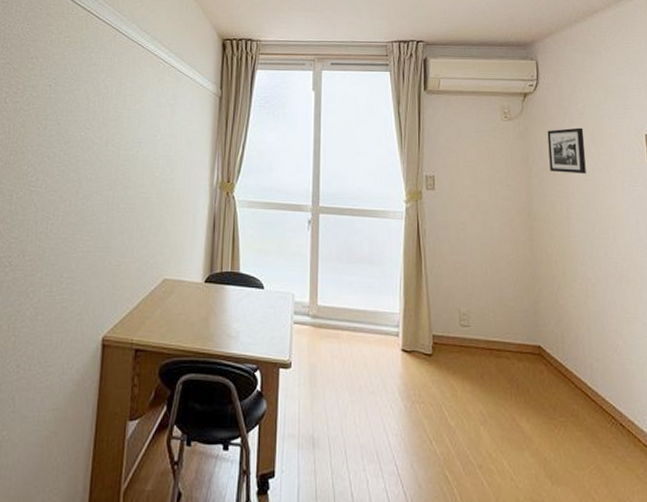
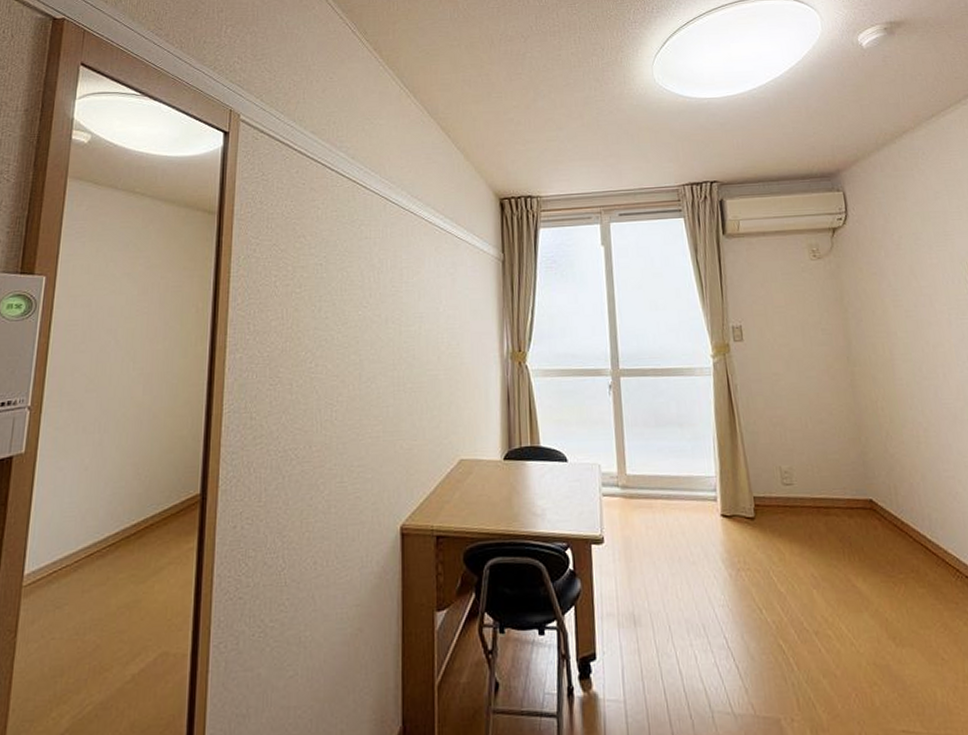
picture frame: present [547,127,586,174] -> none [861,260,908,311]

